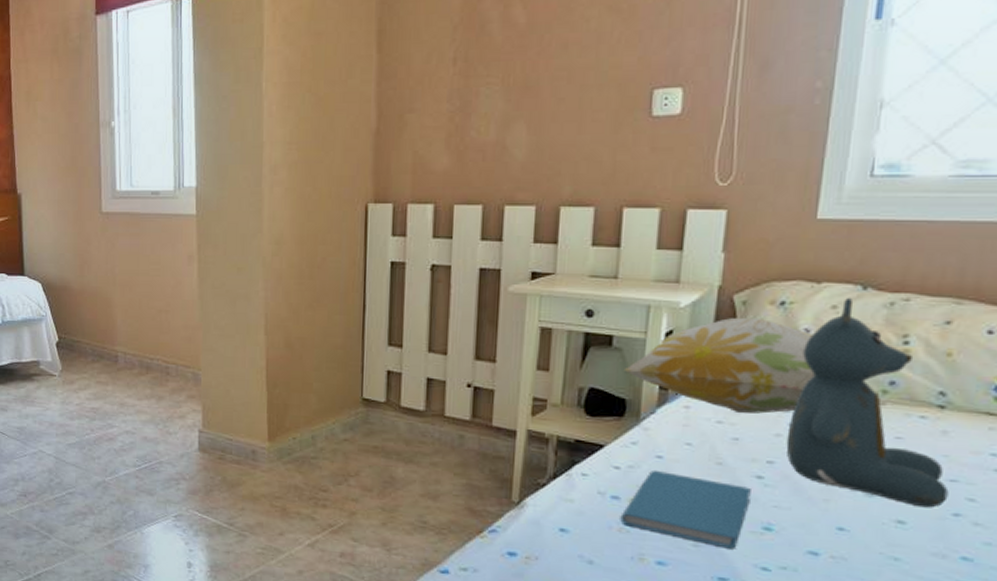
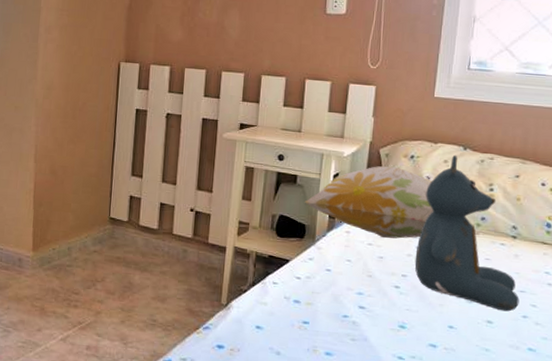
book: present [620,469,751,550] -> none [300,280,391,343]

